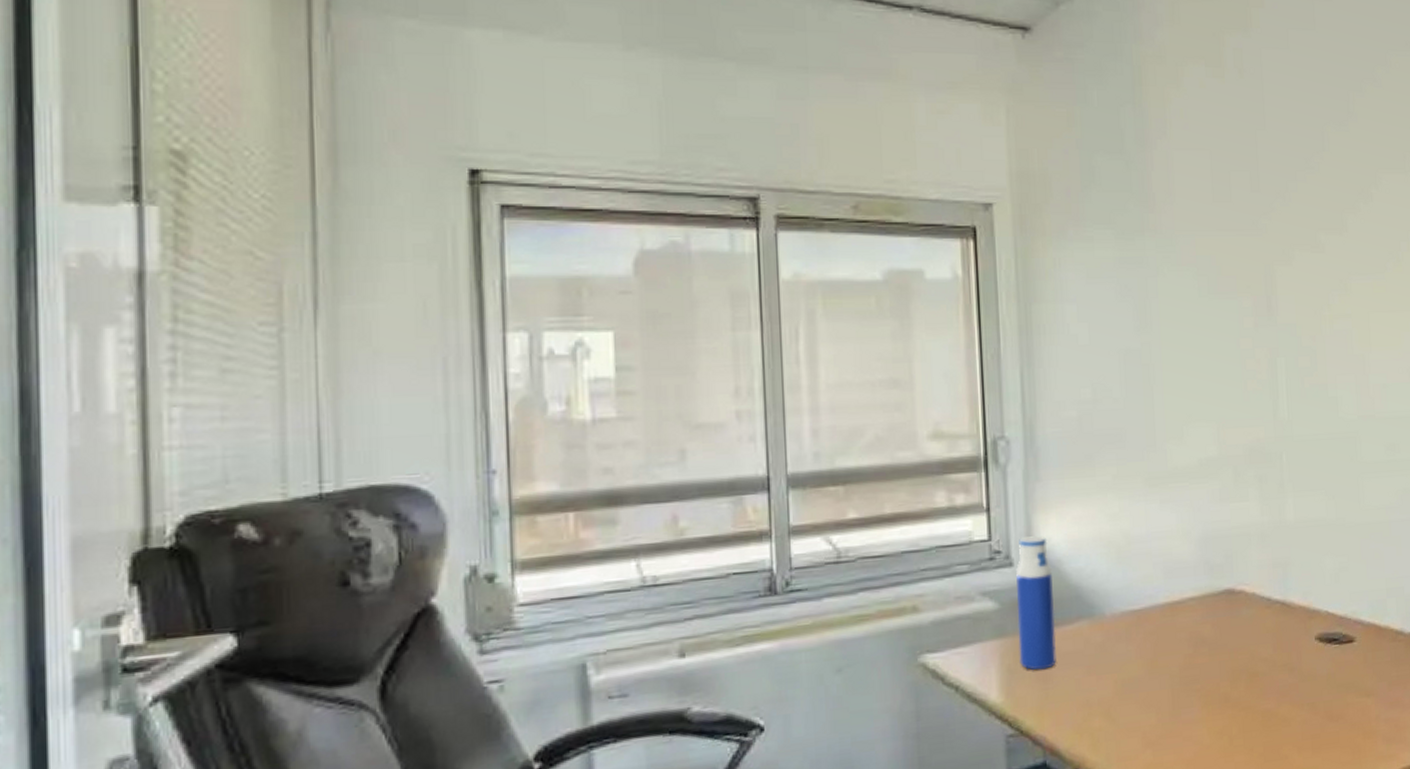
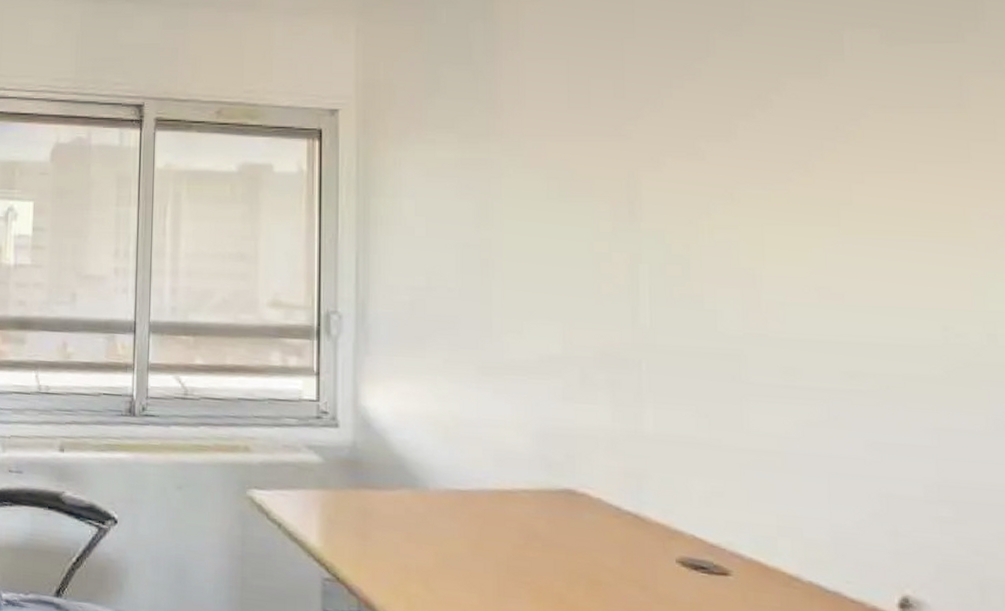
water bottle: present [1016,536,1056,671] -> none [340,403,377,527]

